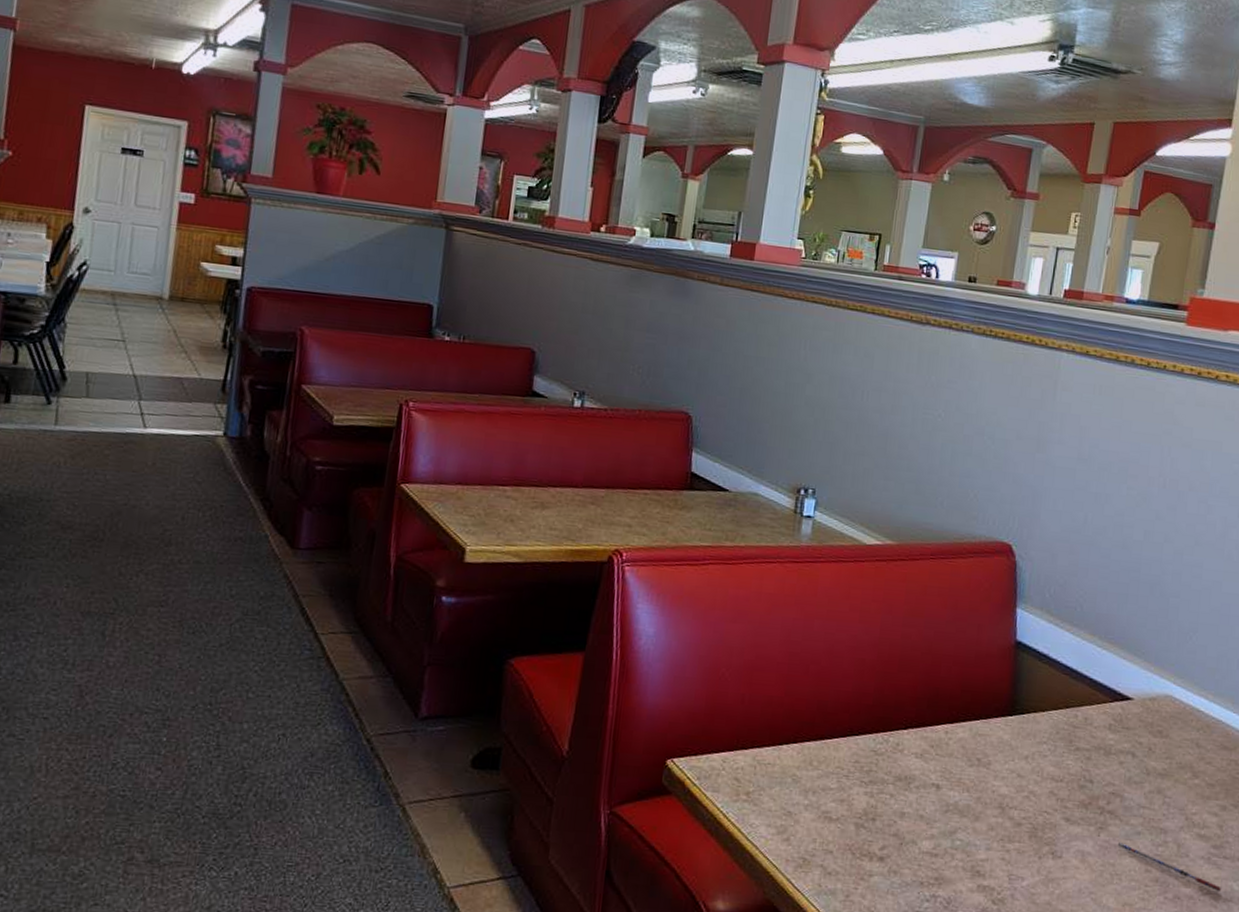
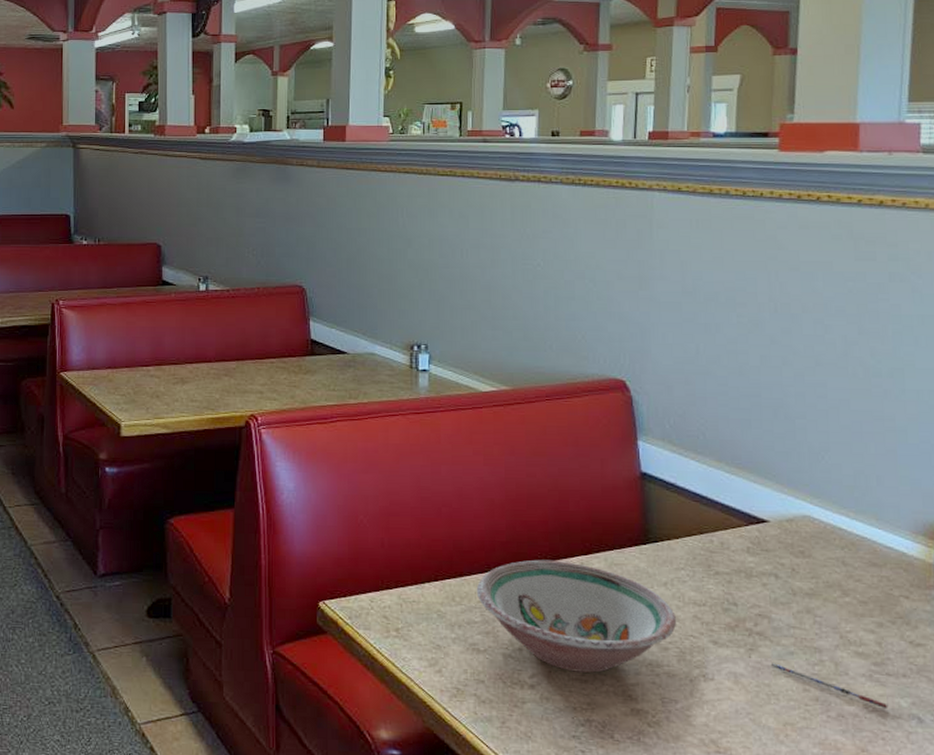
bowl: none [835,726,1034,847] -> present [476,559,677,673]

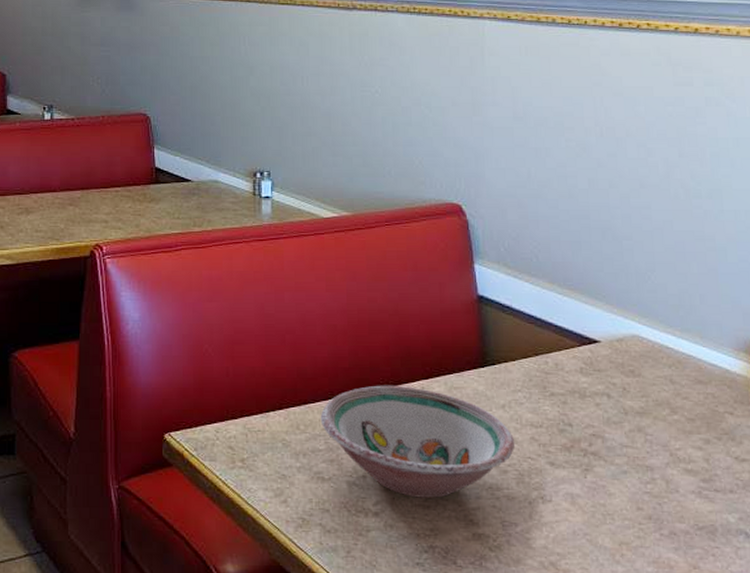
pen: present [770,663,888,710] -> none [605,483,717,526]

